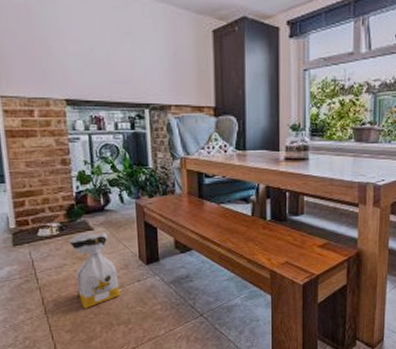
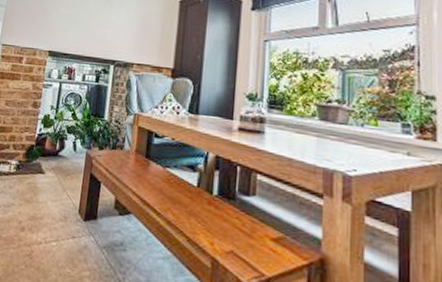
bag: present [69,232,121,308] -> none [15,174,56,257]

